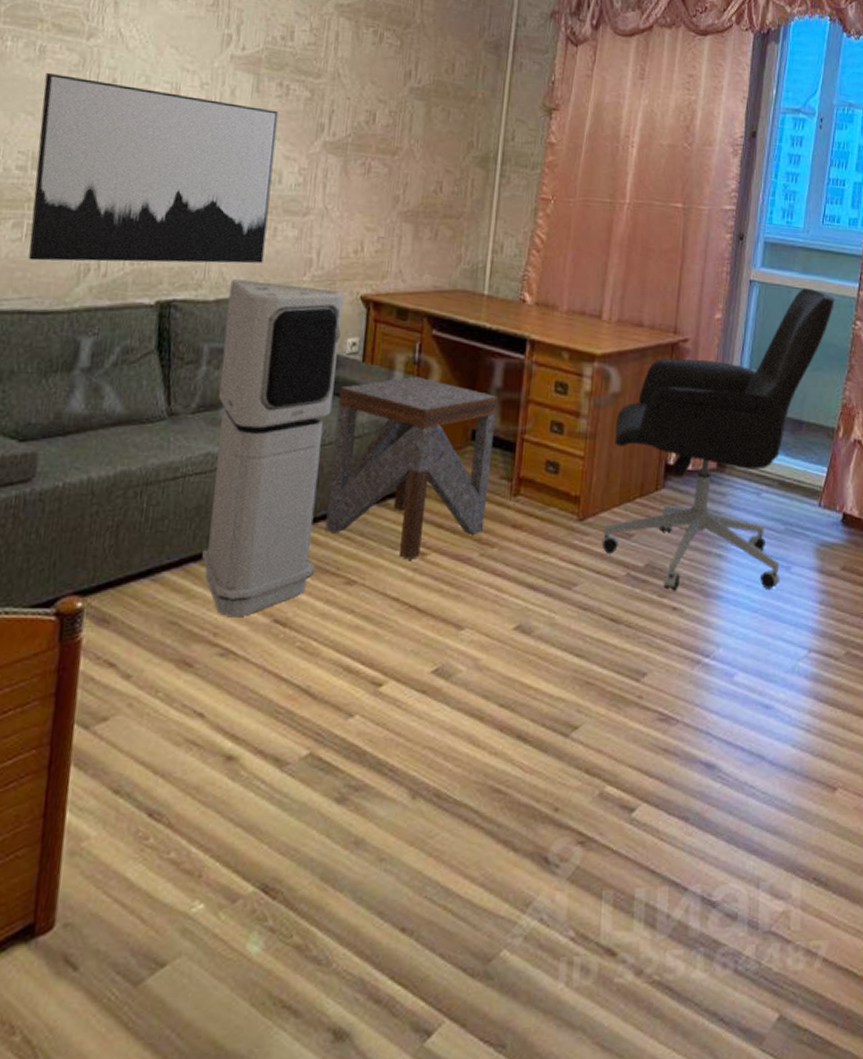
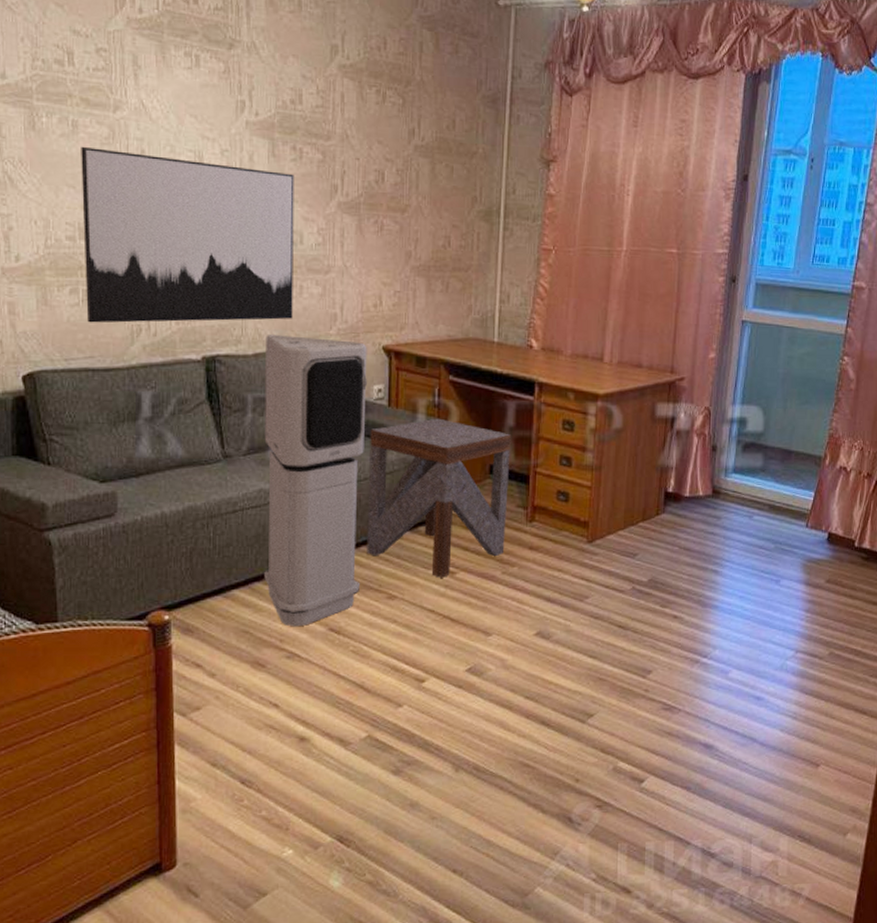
office chair: present [601,288,835,591] -> none [609,326,823,602]

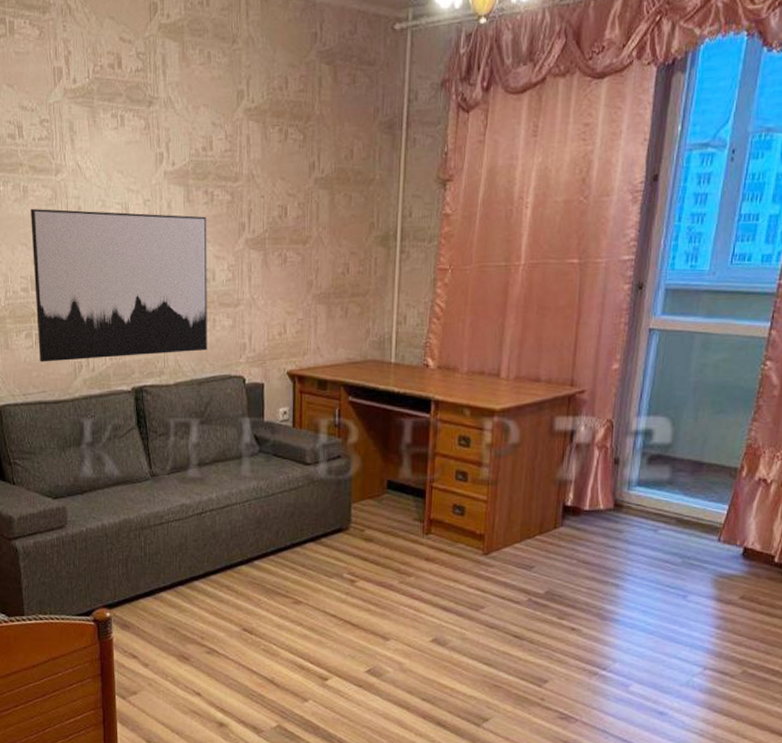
air purifier: present [264,335,368,627] -> none [184,365,274,626]
side table: present [367,418,511,578] -> none [275,437,408,586]

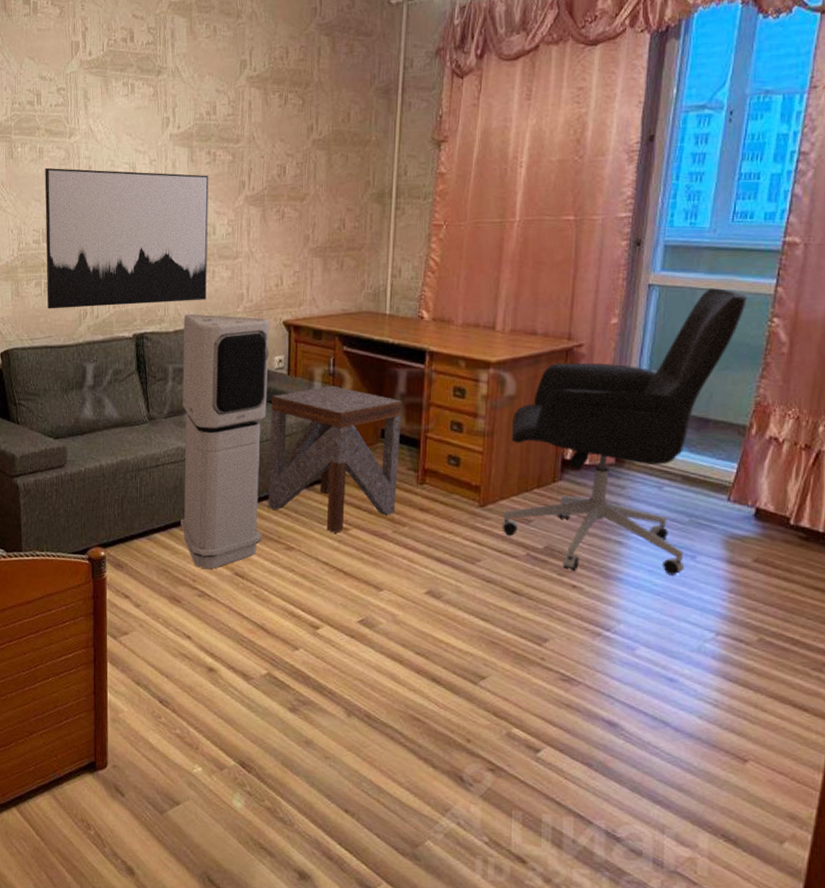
air purifier: none [184,365,274,626] -> present [180,314,270,569]
side table: none [275,437,408,586] -> present [268,385,402,533]
office chair: none [505,332,742,615] -> present [502,288,747,575]

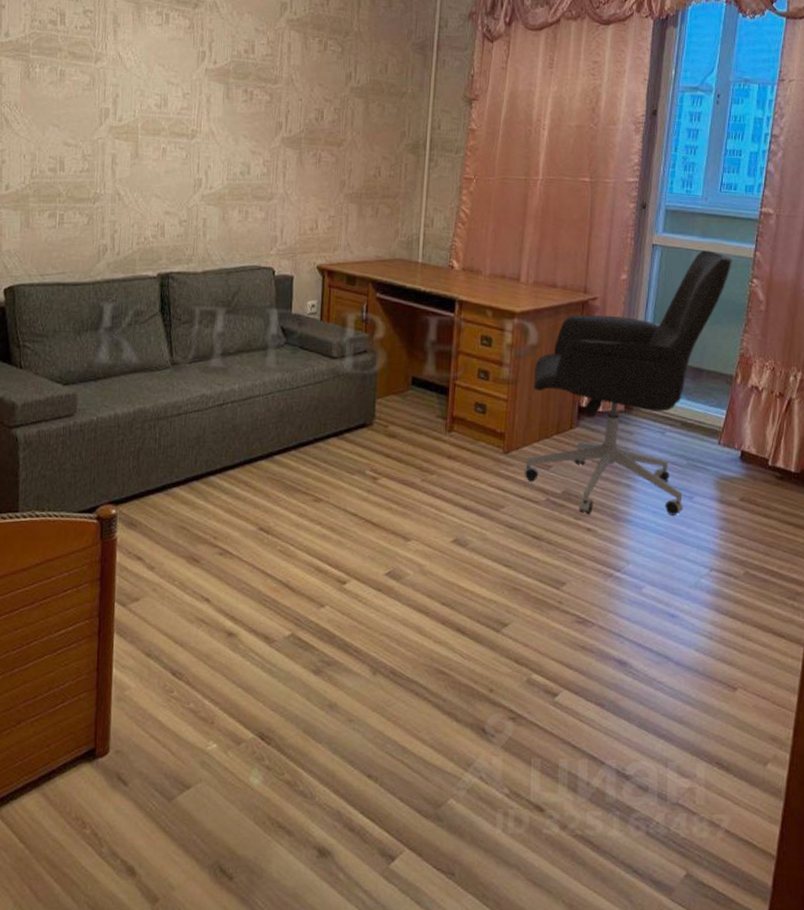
wall art: present [45,167,209,309] -> none [61,91,245,244]
air purifier: present [180,314,270,569] -> none [202,254,303,525]
side table: present [268,385,402,533] -> none [296,332,432,483]

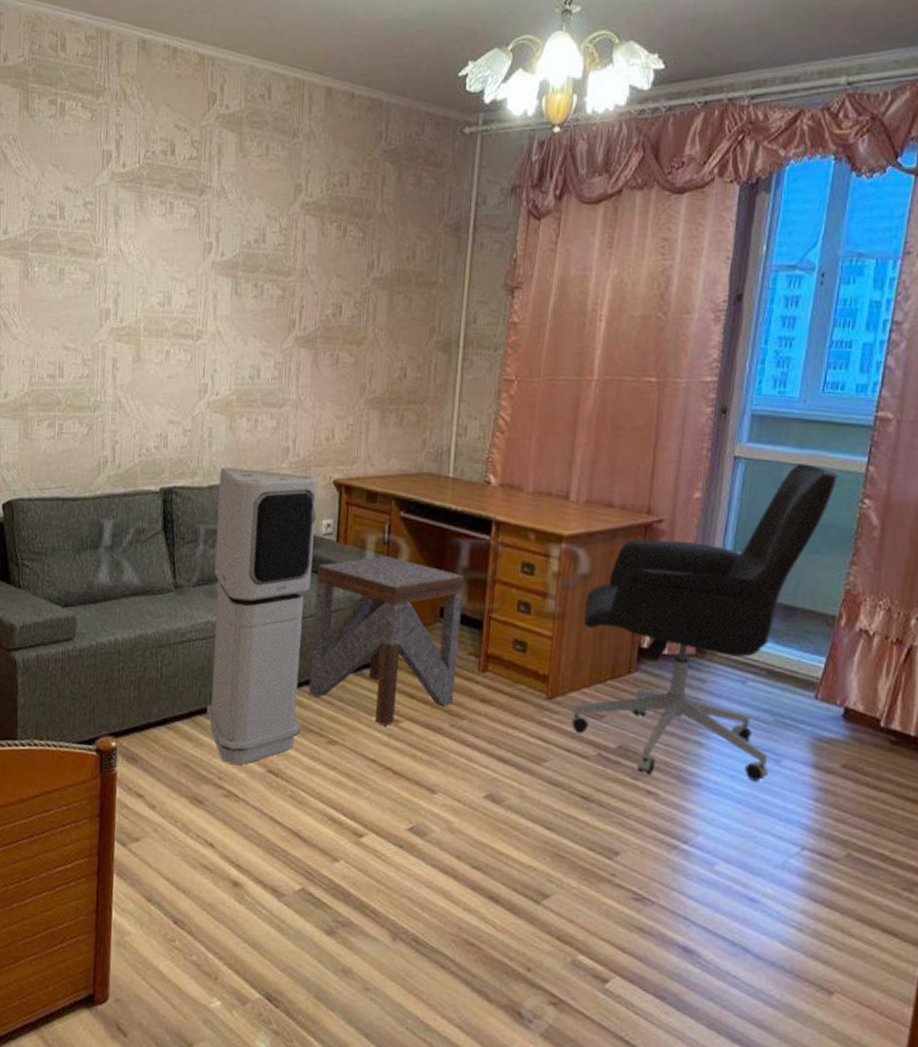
air purifier: none [202,254,303,525] -> present [207,467,318,765]
side table: none [296,332,432,483] -> present [309,555,464,726]

